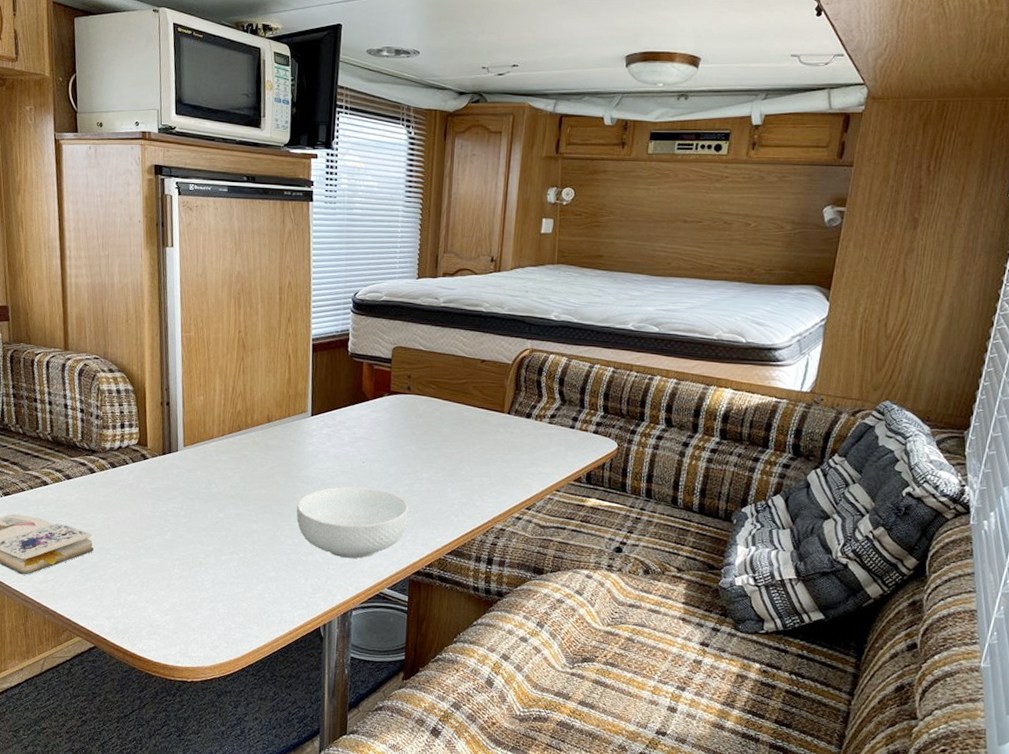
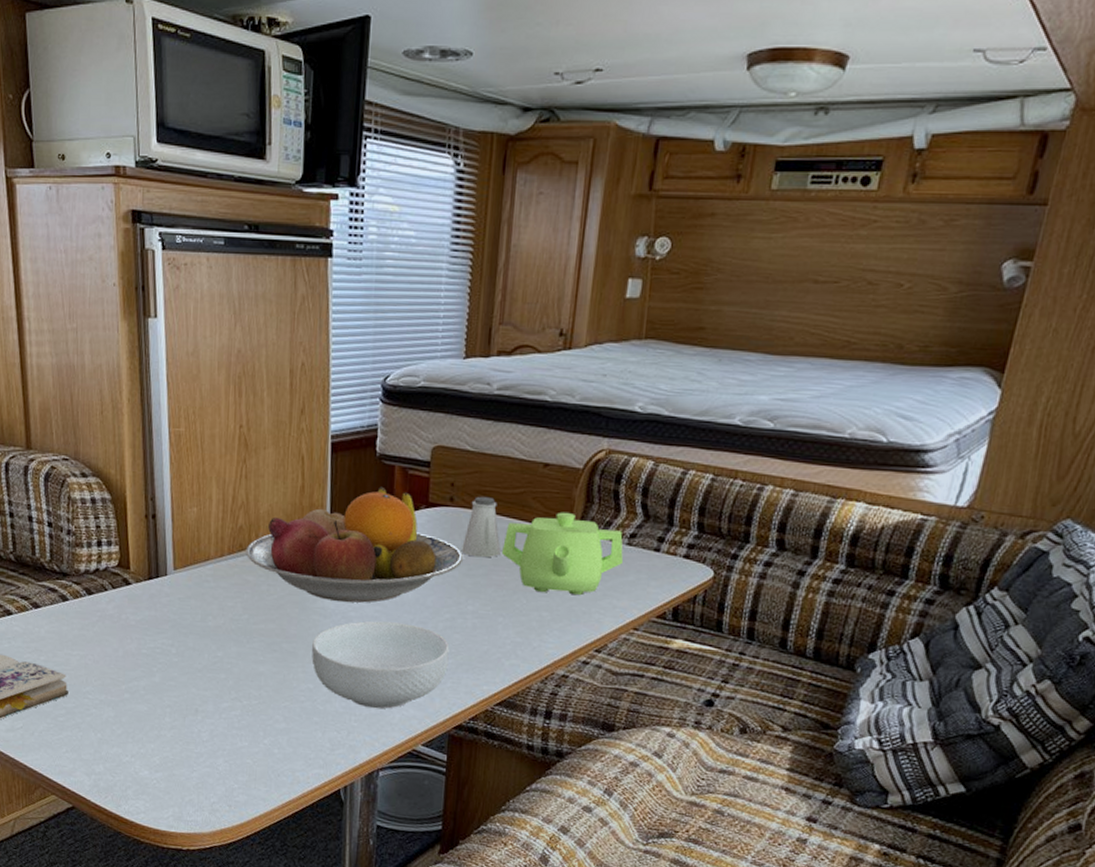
fruit bowl: none [243,378,419,472] -> present [245,486,464,603]
saltshaker: none [417,385,449,435] -> present [461,496,501,558]
teapot: none [450,398,546,464] -> present [502,512,624,596]

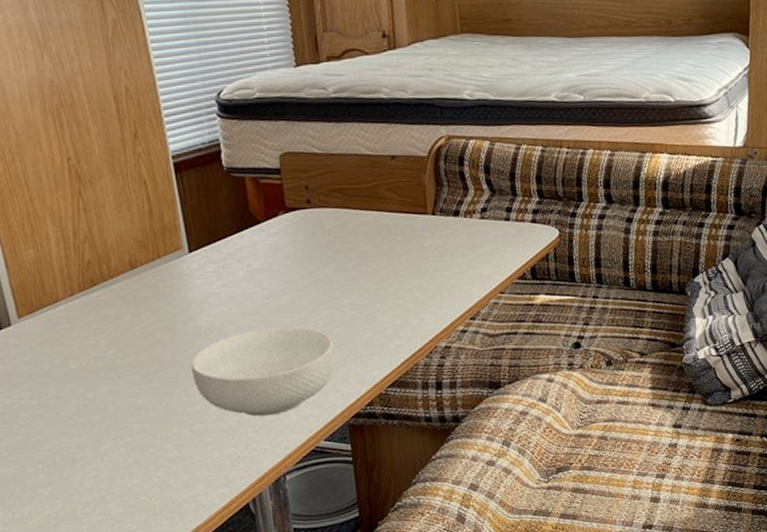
fruit bowl: present [245,486,464,603] -> none [98,199,331,319]
saltshaker: present [461,496,501,558] -> none [327,193,366,253]
teapot: present [502,512,624,596] -> none [366,197,480,275]

